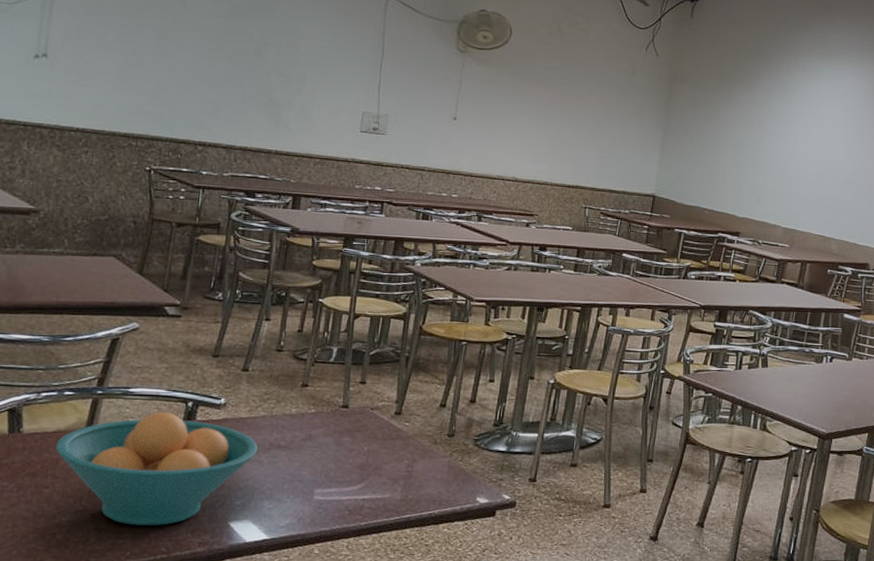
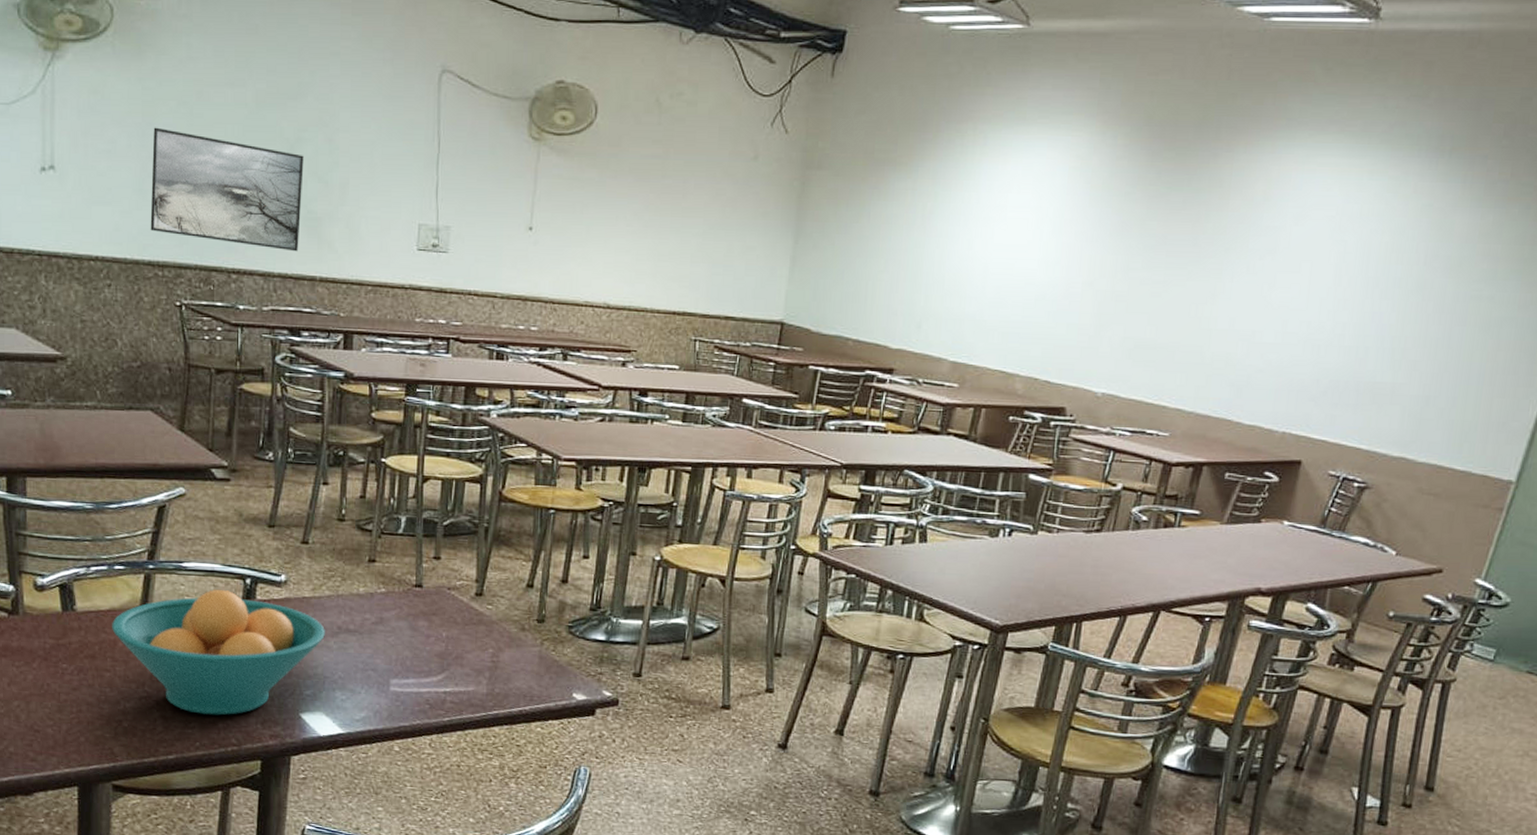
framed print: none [129,28,269,130] -> present [150,127,304,252]

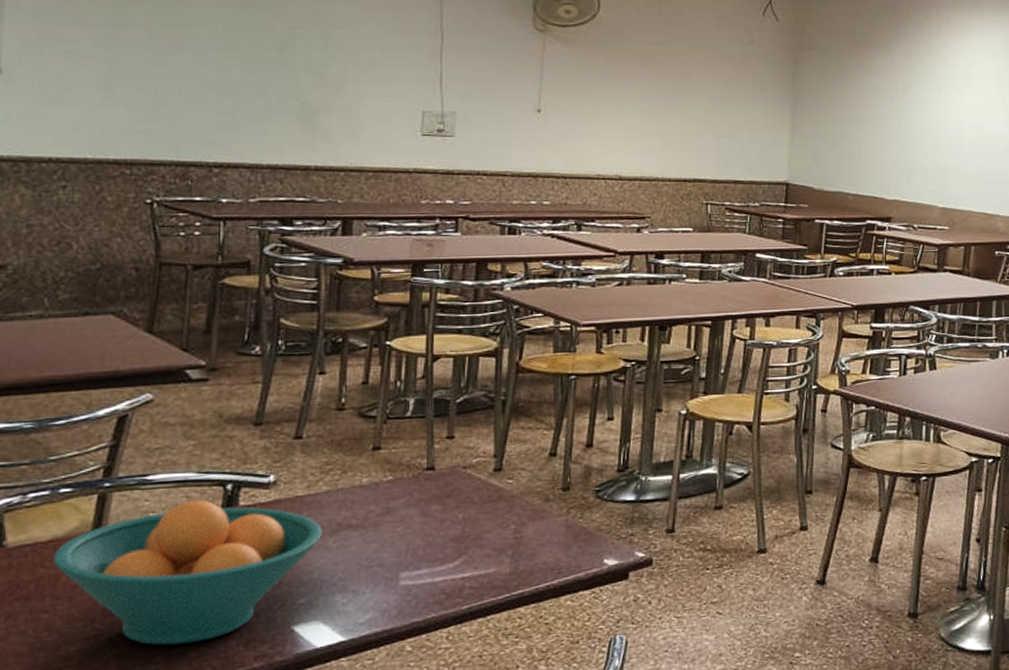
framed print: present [150,127,304,252] -> none [117,27,296,143]

